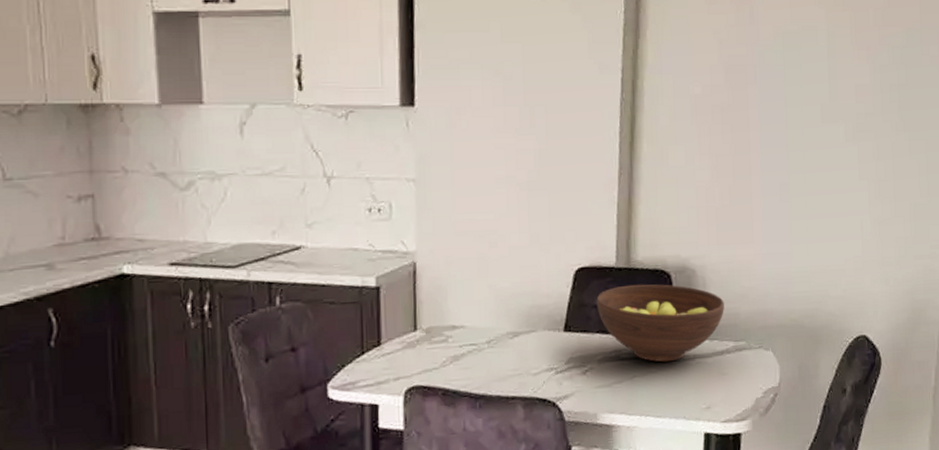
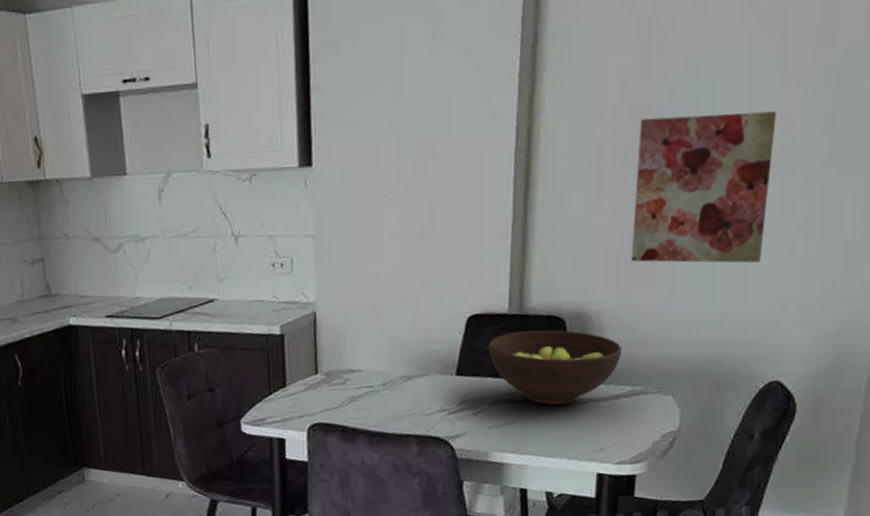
wall art: none [730,79,853,221] -> present [631,111,777,263]

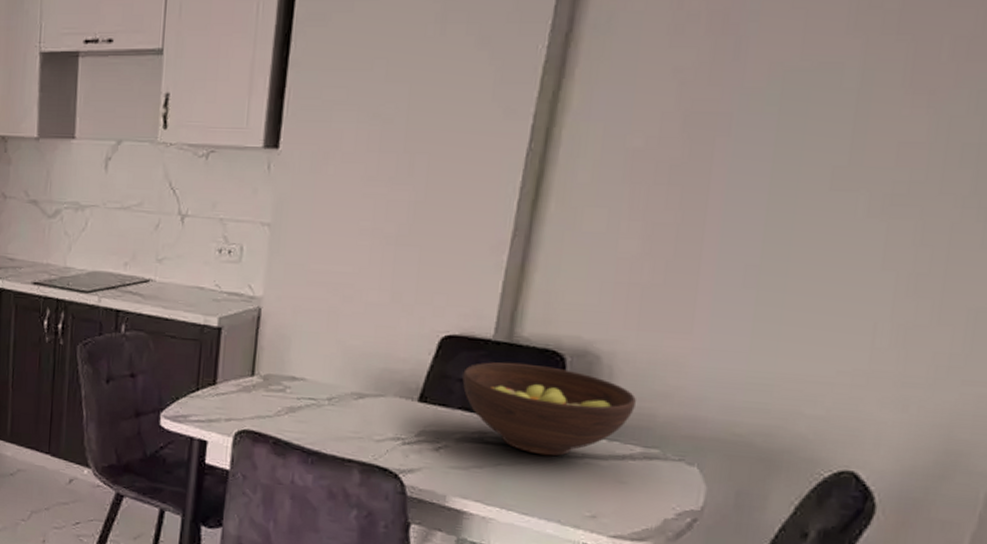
wall art: present [631,111,777,263] -> none [663,130,894,322]

